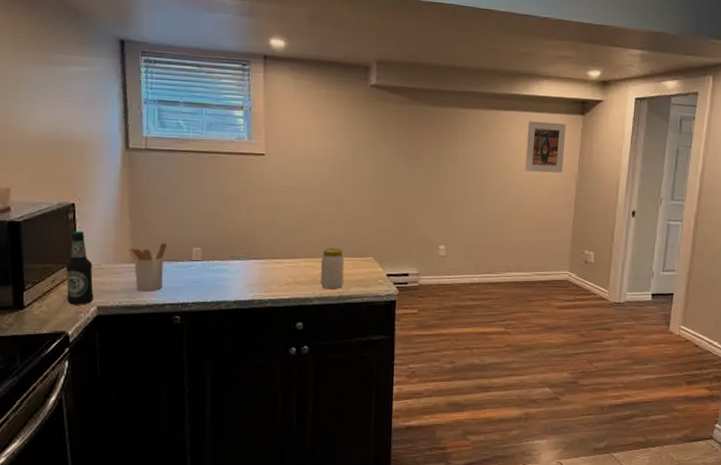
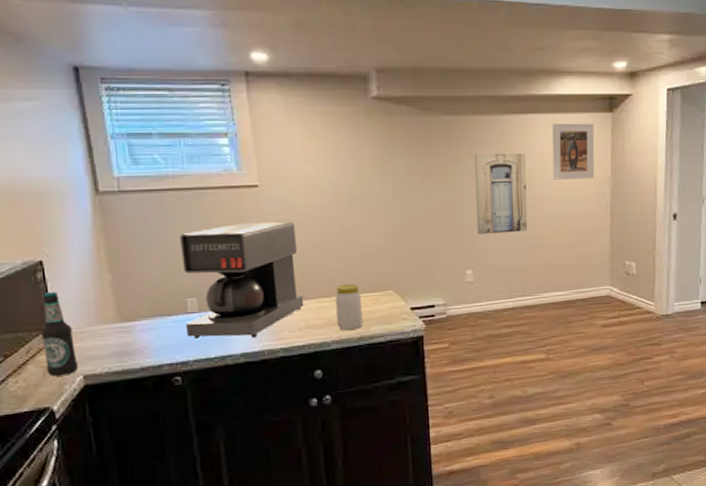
utensil holder: present [127,243,167,292] -> none [111,296,157,354]
coffee maker: none [189,185,294,288] -> present [180,221,304,340]
wall art: none [453,142,503,216] -> present [474,153,528,234]

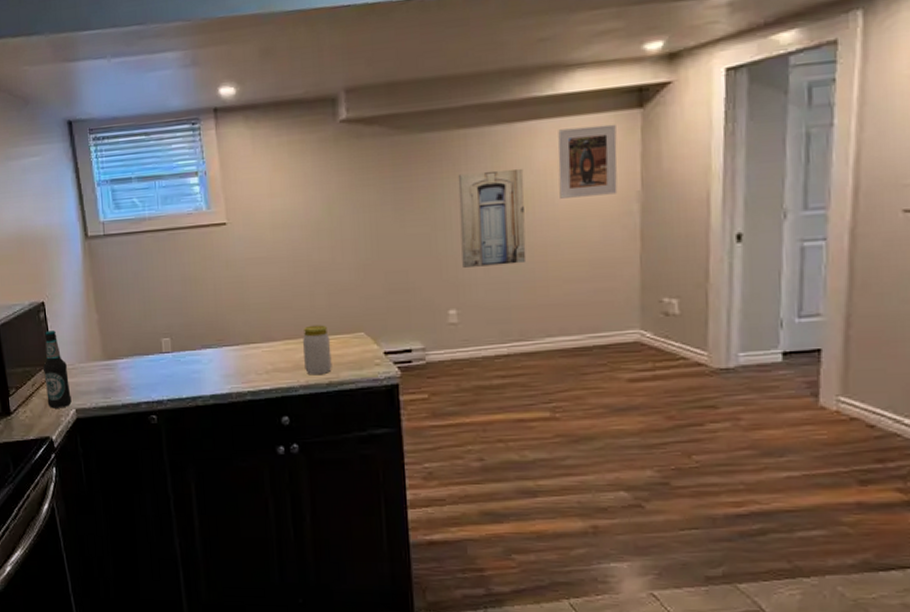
coffee maker: present [180,221,304,340] -> none [155,259,271,380]

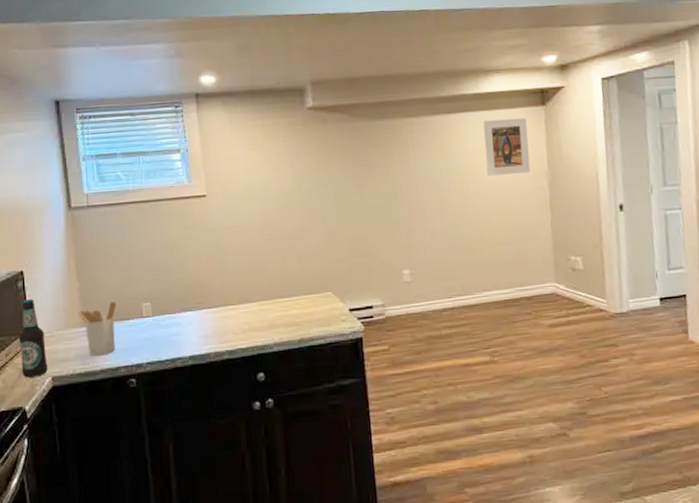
utensil holder: none [97,336,136,391] -> present [77,302,116,356]
jar: present [303,325,332,375] -> none [277,286,303,333]
wall art: present [458,169,527,268] -> none [406,152,464,233]

